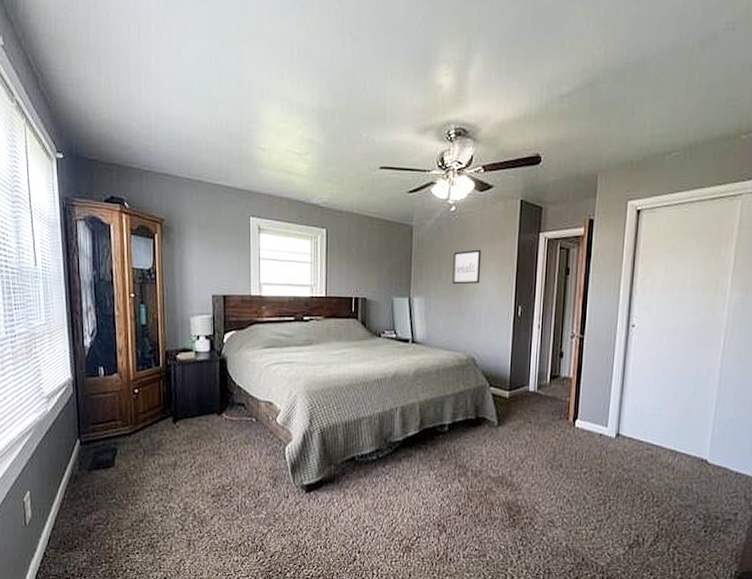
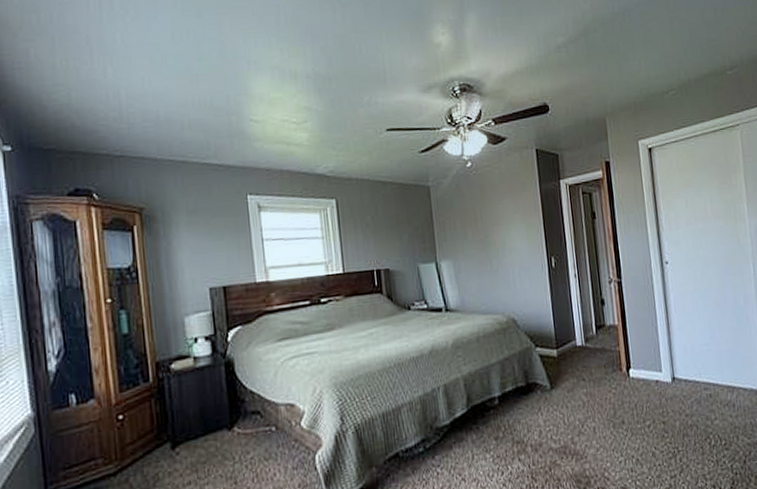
wall art: present [452,249,482,285] -> none [476,203,508,243]

